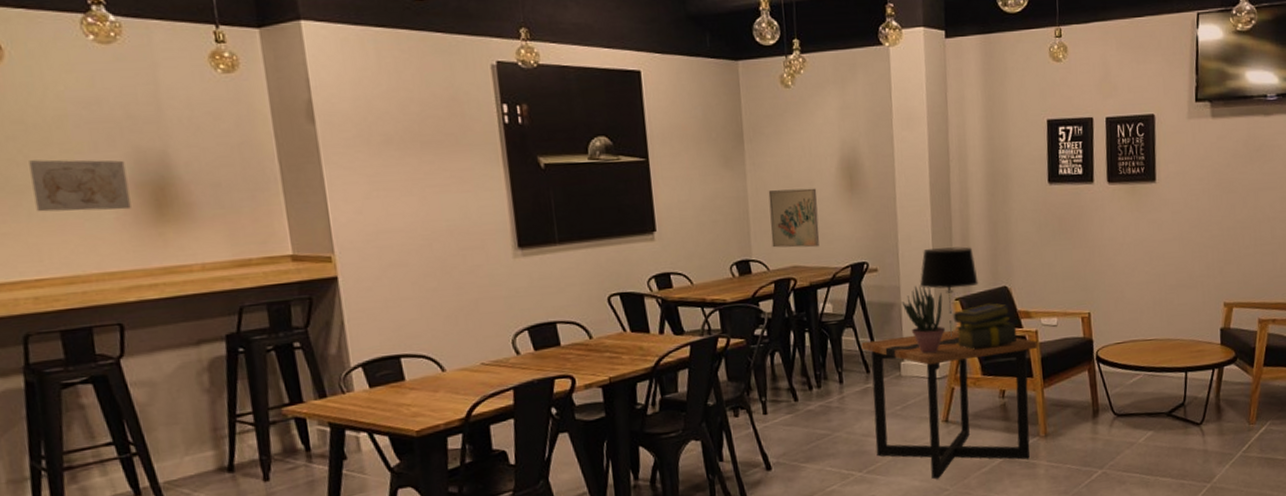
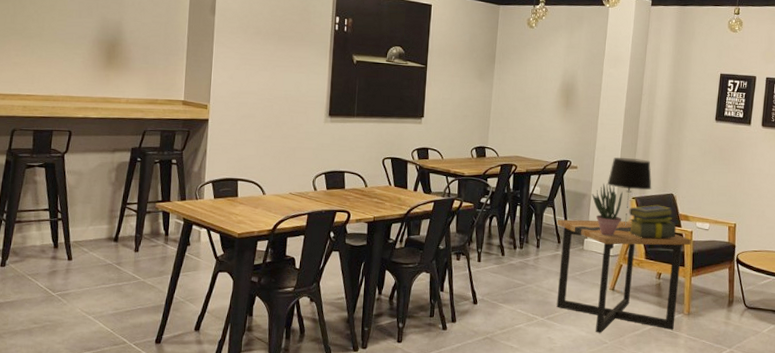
wall art: present [29,159,131,212] -> none [37,18,95,57]
wall art: present [768,188,820,248] -> none [503,99,542,145]

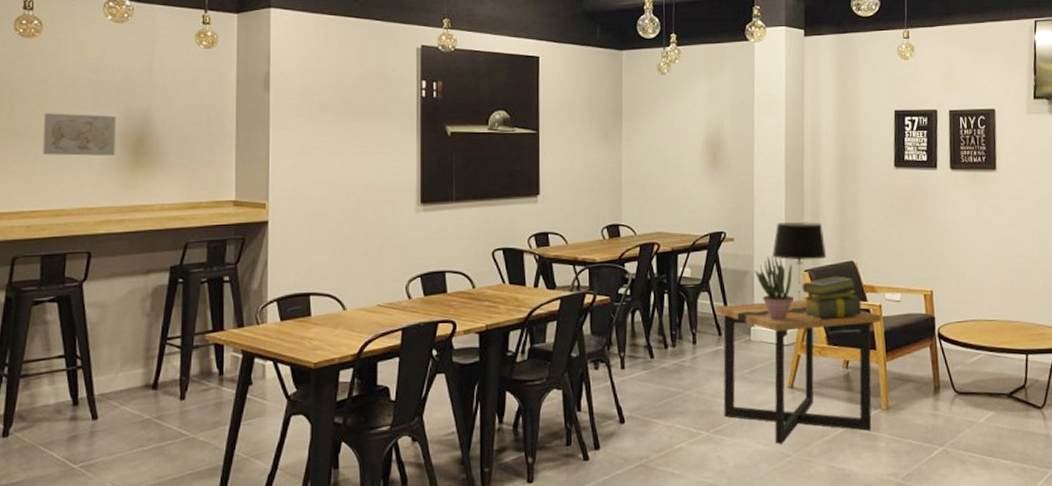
wall art: none [37,18,95,57] -> present [43,113,116,156]

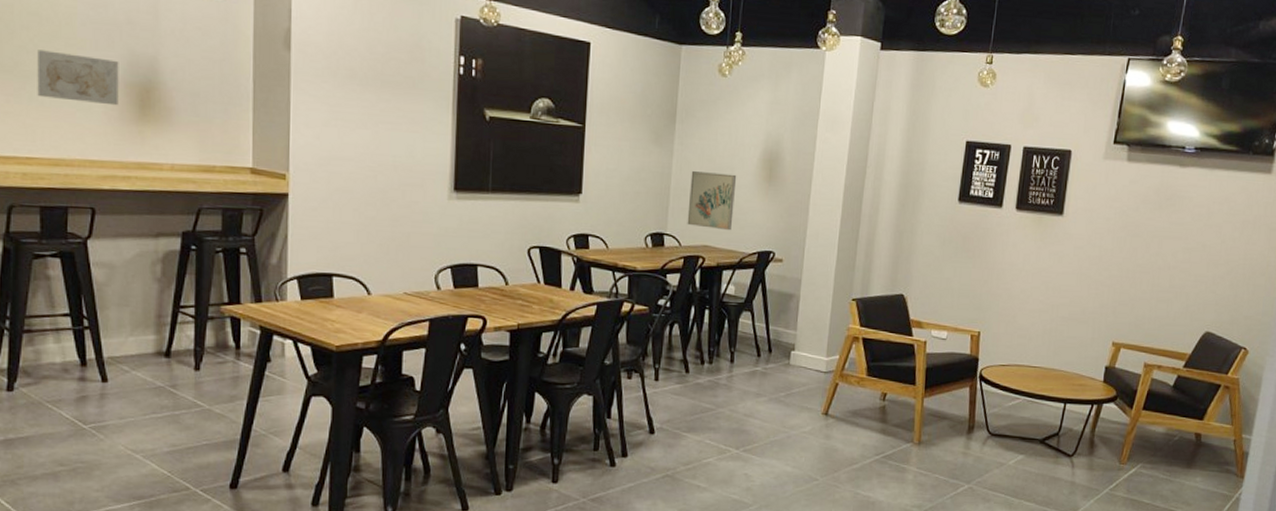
wall art: none [640,162,683,216] -> present [687,171,737,231]
side table: present [715,299,882,445] -> none [755,326,925,468]
potted plant: present [754,255,794,321] -> none [800,280,840,348]
table lamp: present [771,222,827,306] -> none [820,248,877,335]
stack of books: present [802,276,862,320] -> none [847,308,907,351]

